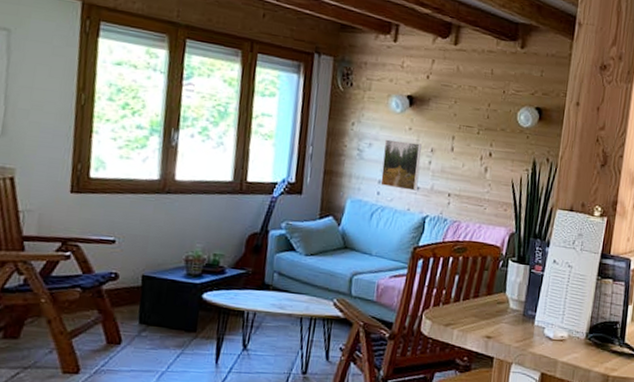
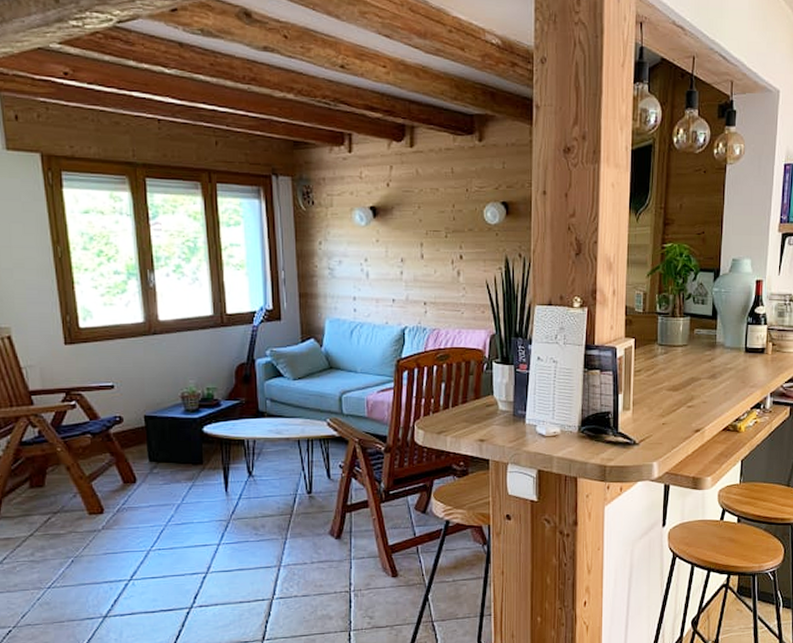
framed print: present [380,139,422,191] -> none [354,254,393,303]

